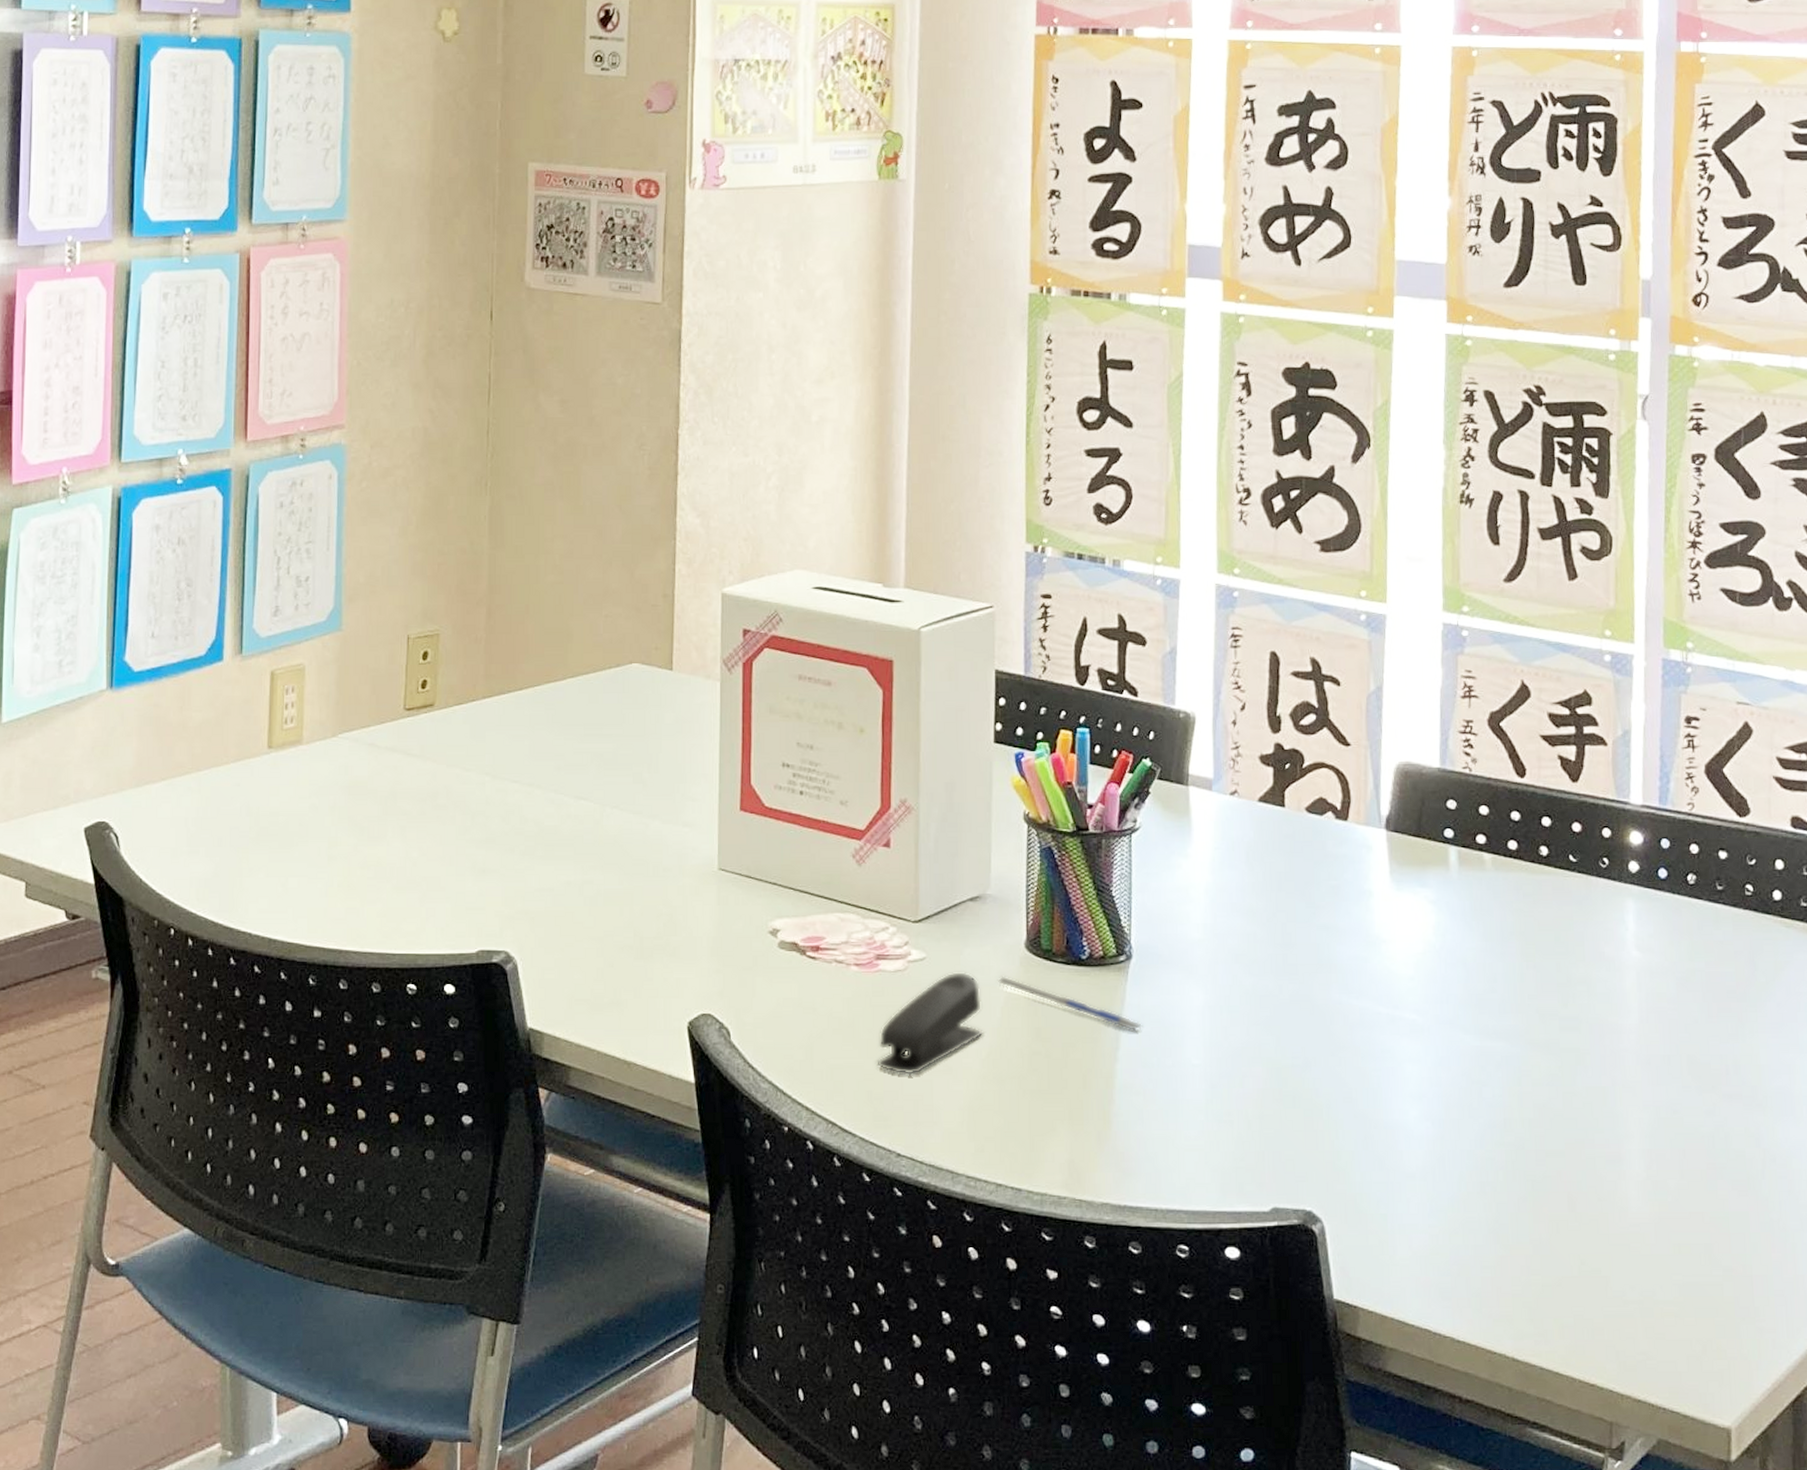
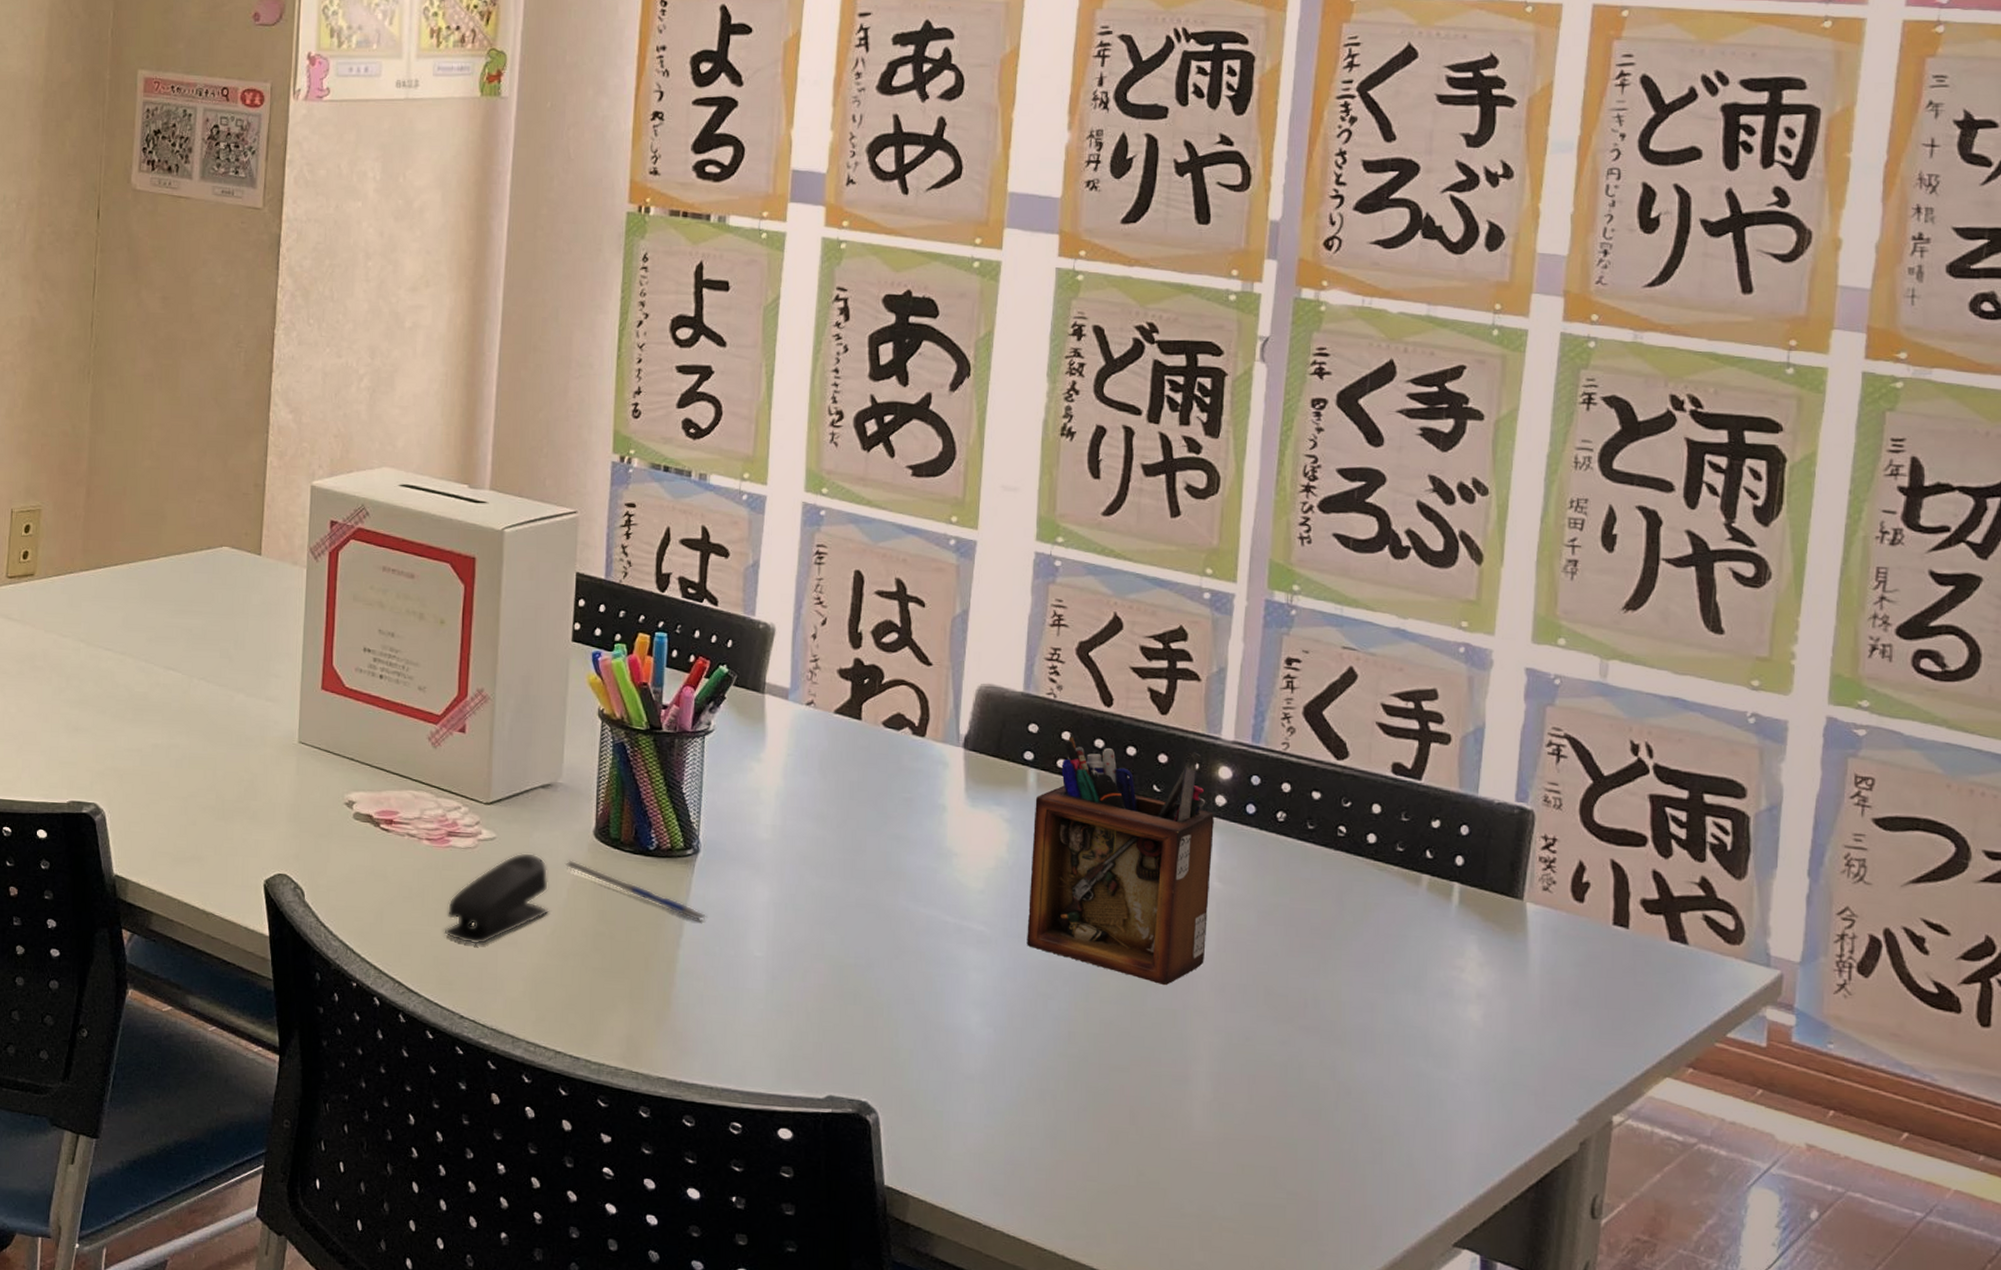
desk organizer: none [1457,805,1630,1063] -> present [1027,731,1214,986]

